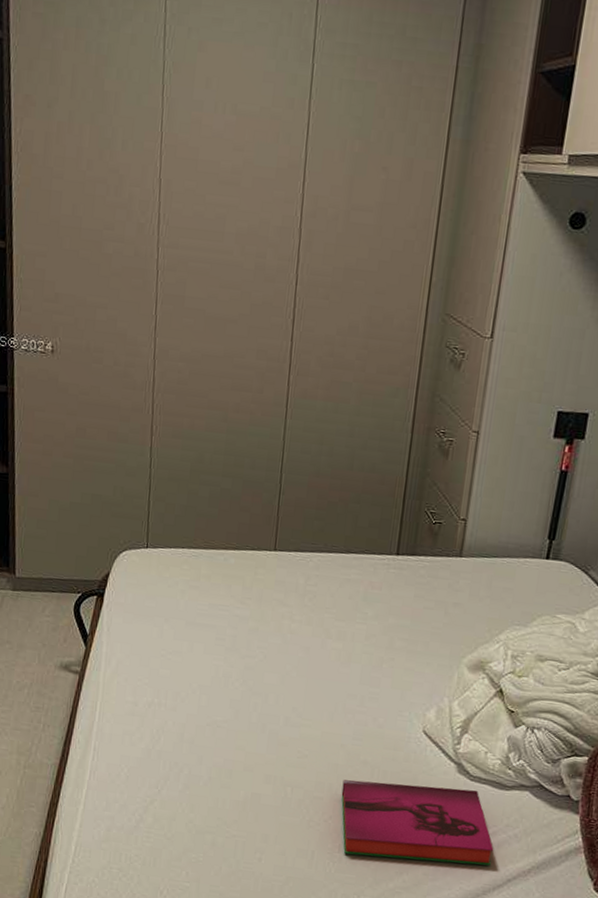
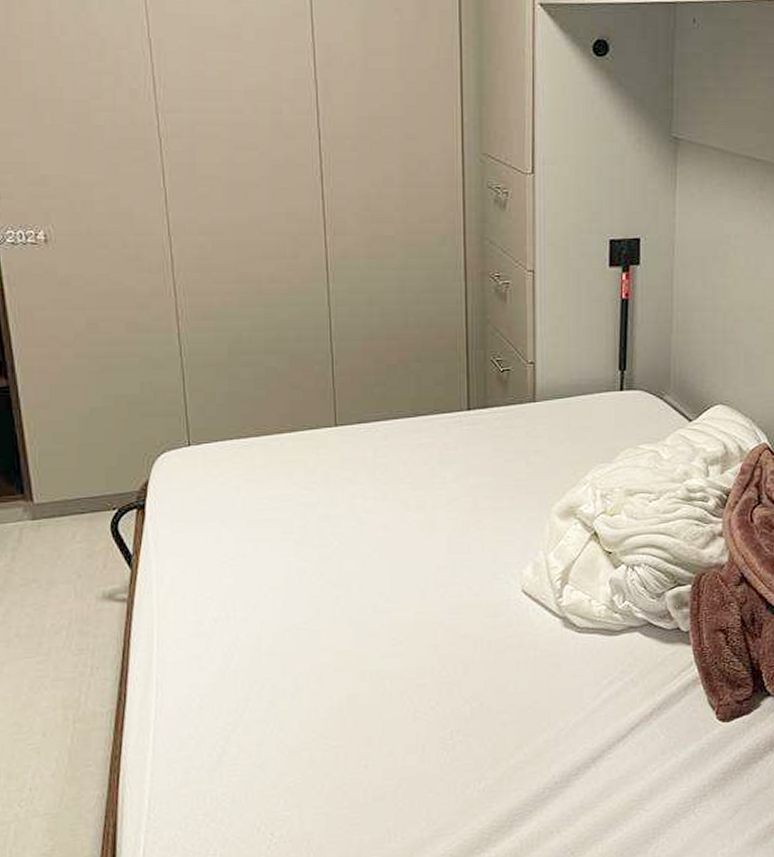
hardback book: present [341,779,494,866] -> none [445,641,613,739]

